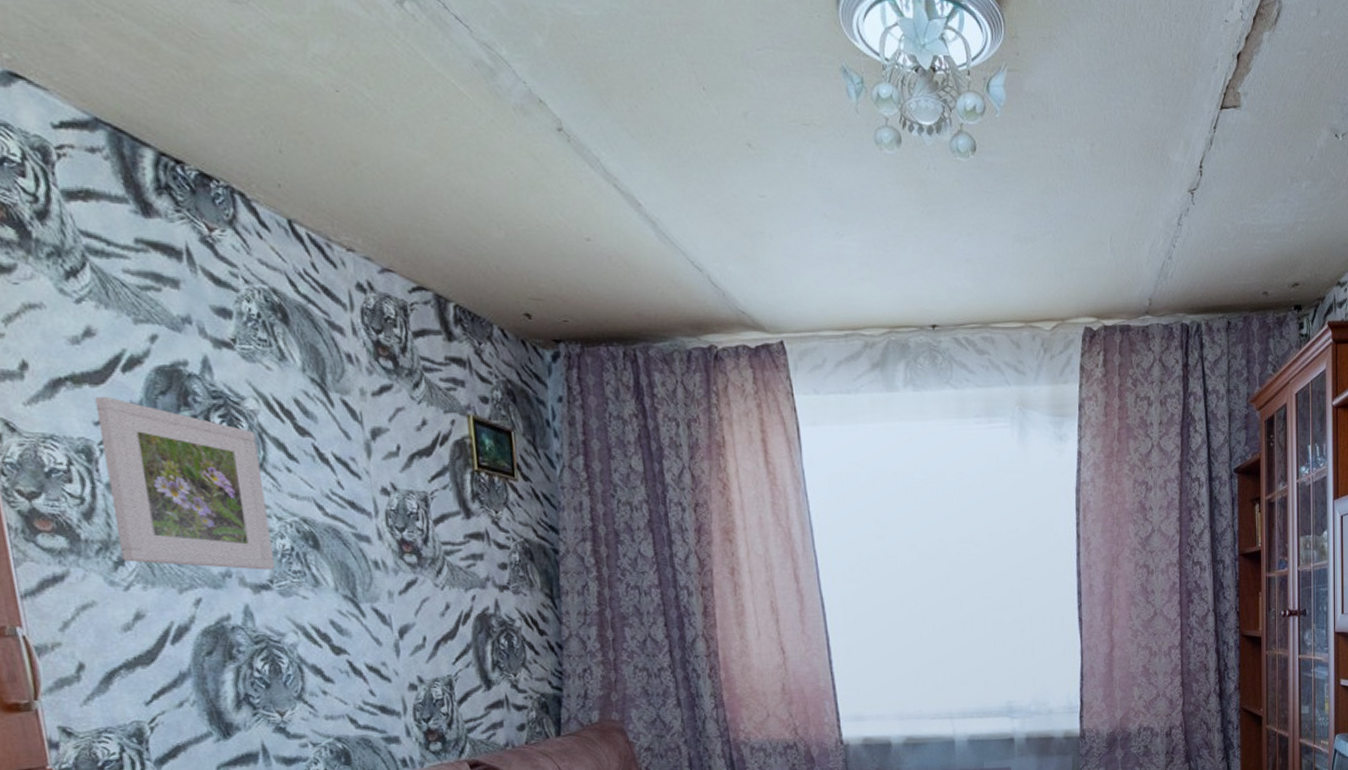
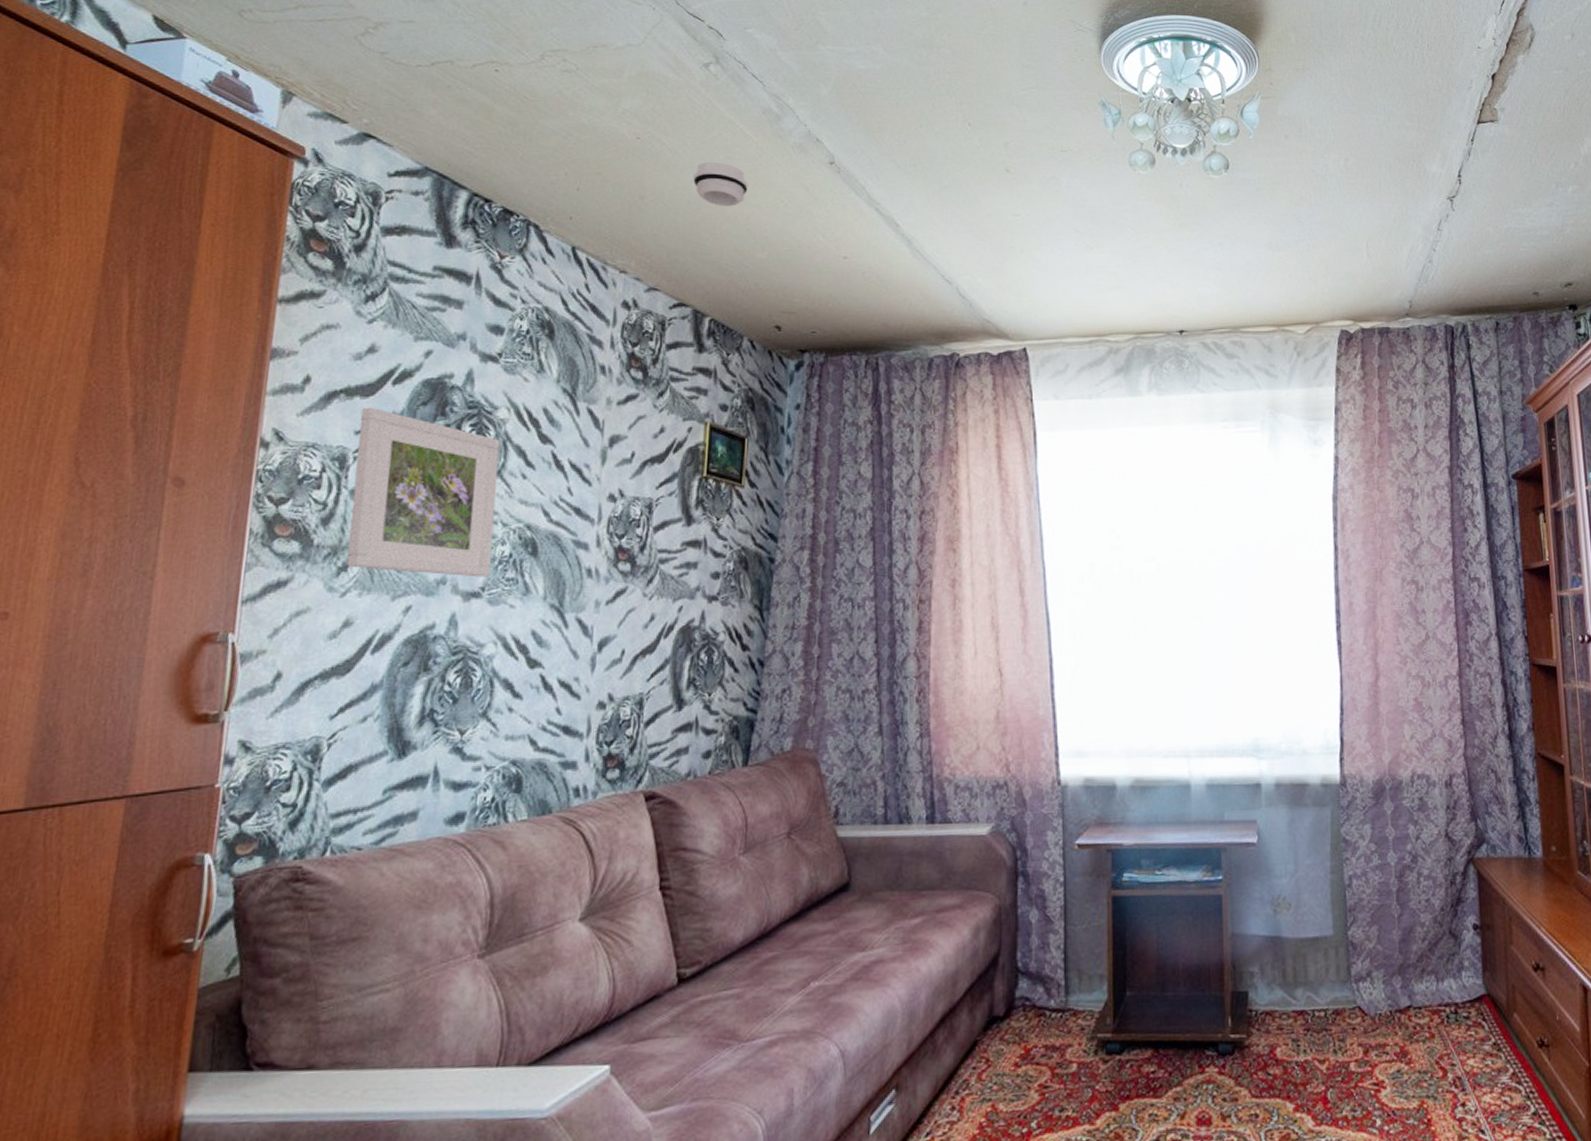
smoke detector: none [408,122,472,178] -> present [693,161,748,207]

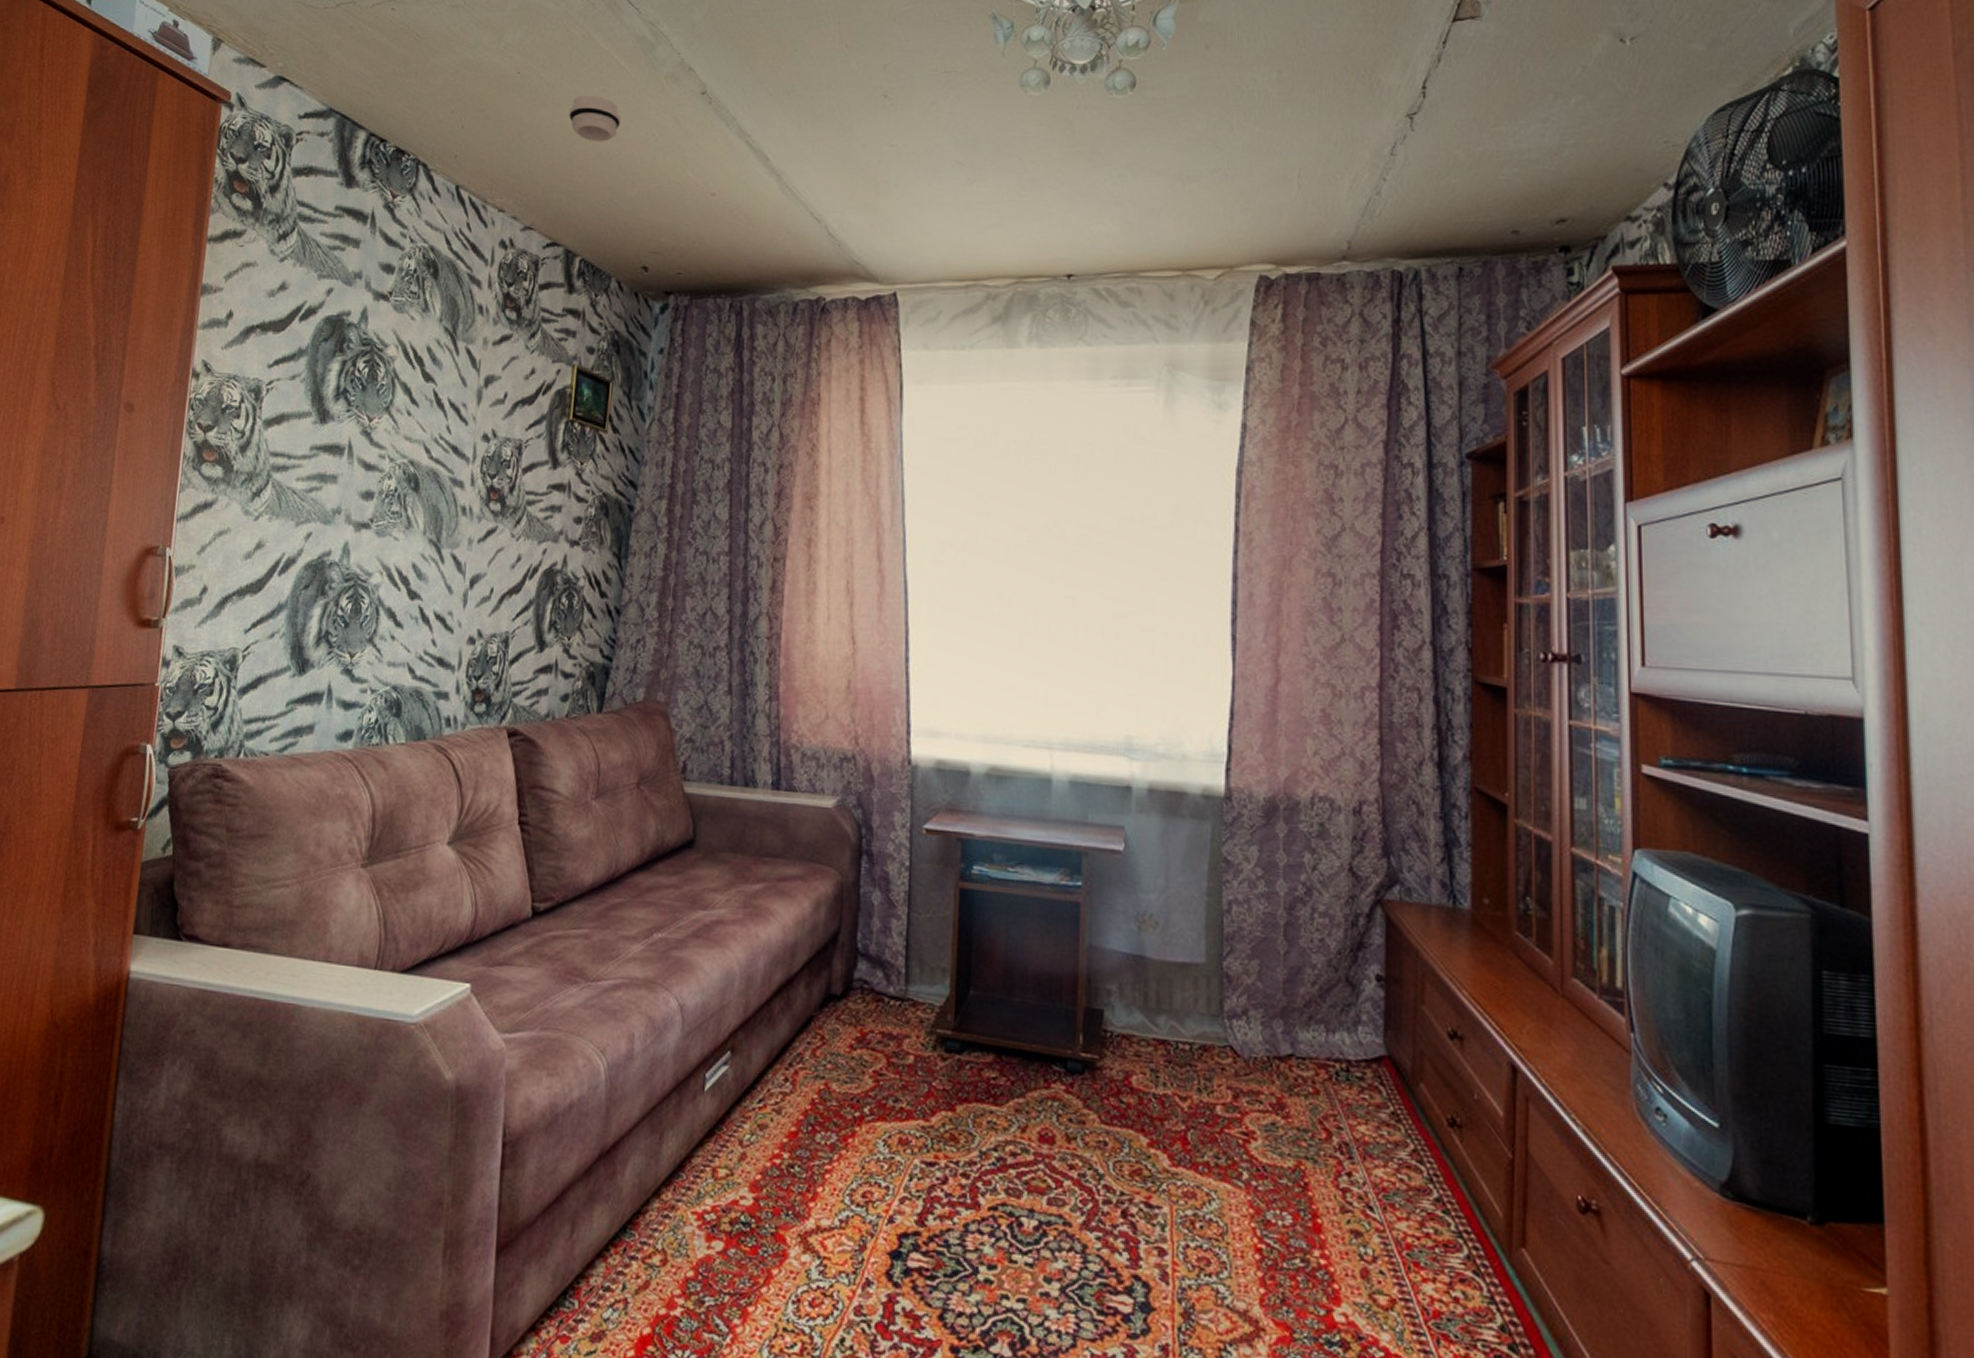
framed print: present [347,407,500,577] -> none [260,342,389,509]

